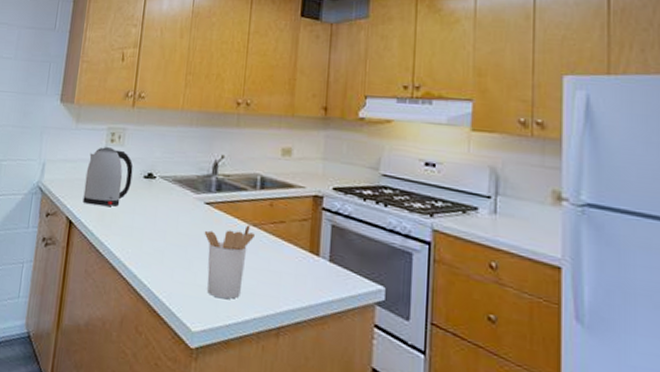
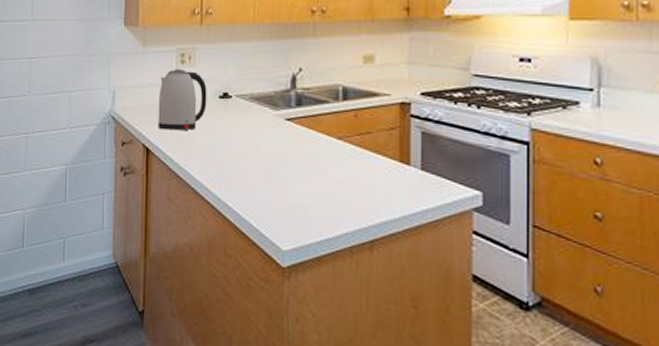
utensil holder: present [204,223,256,299] -> none [287,137,342,216]

